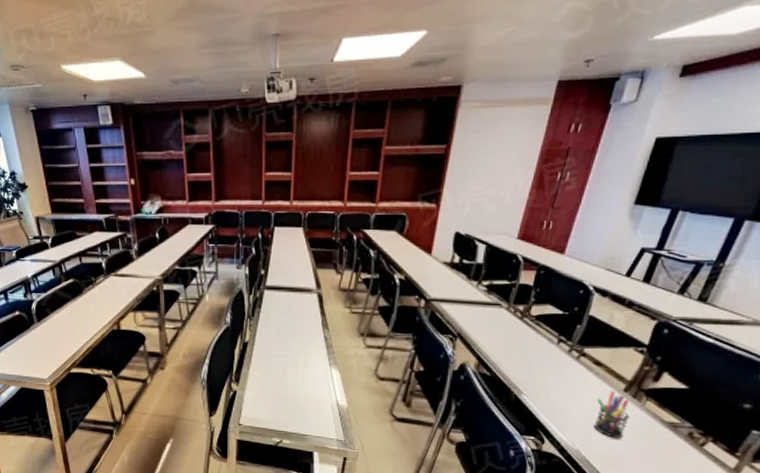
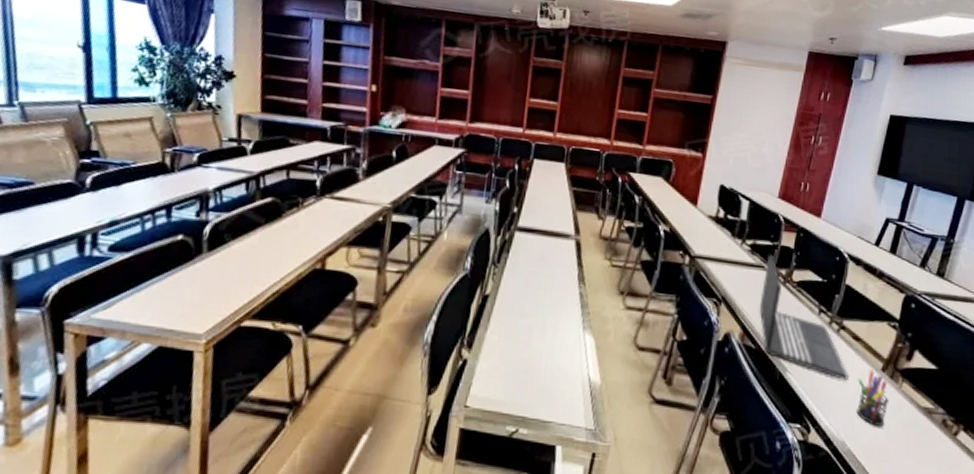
laptop: none [495,293,587,400] -> present [759,255,848,380]

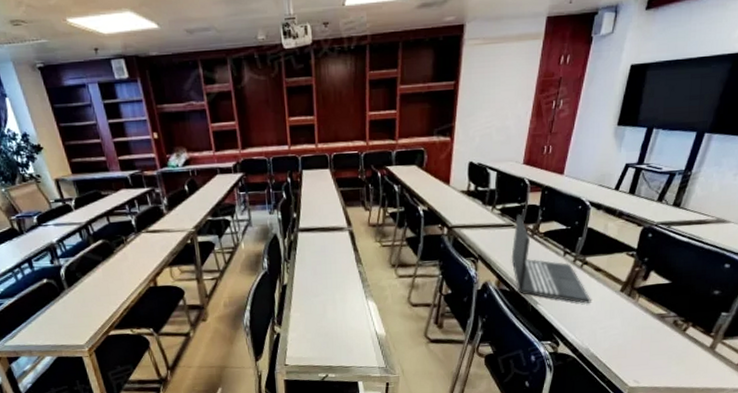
pen holder: present [857,370,890,428] -> none [598,292,627,335]

